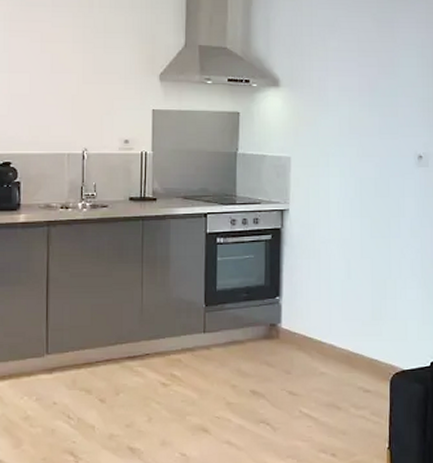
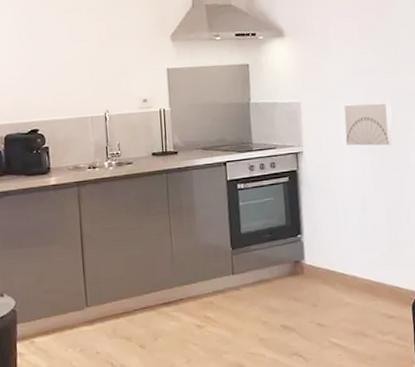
wall art: none [335,163,386,210] -> present [344,102,393,146]

